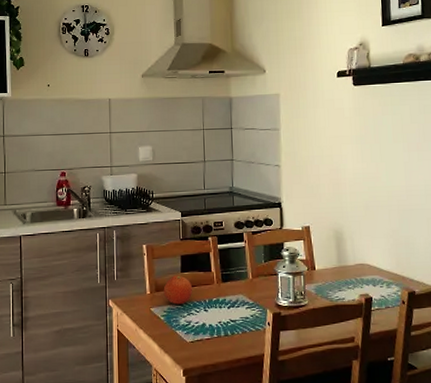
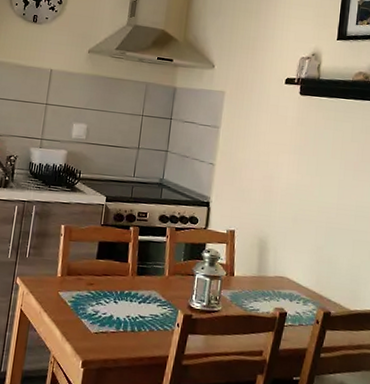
fruit: present [163,275,193,305] -> none [74,261,106,293]

